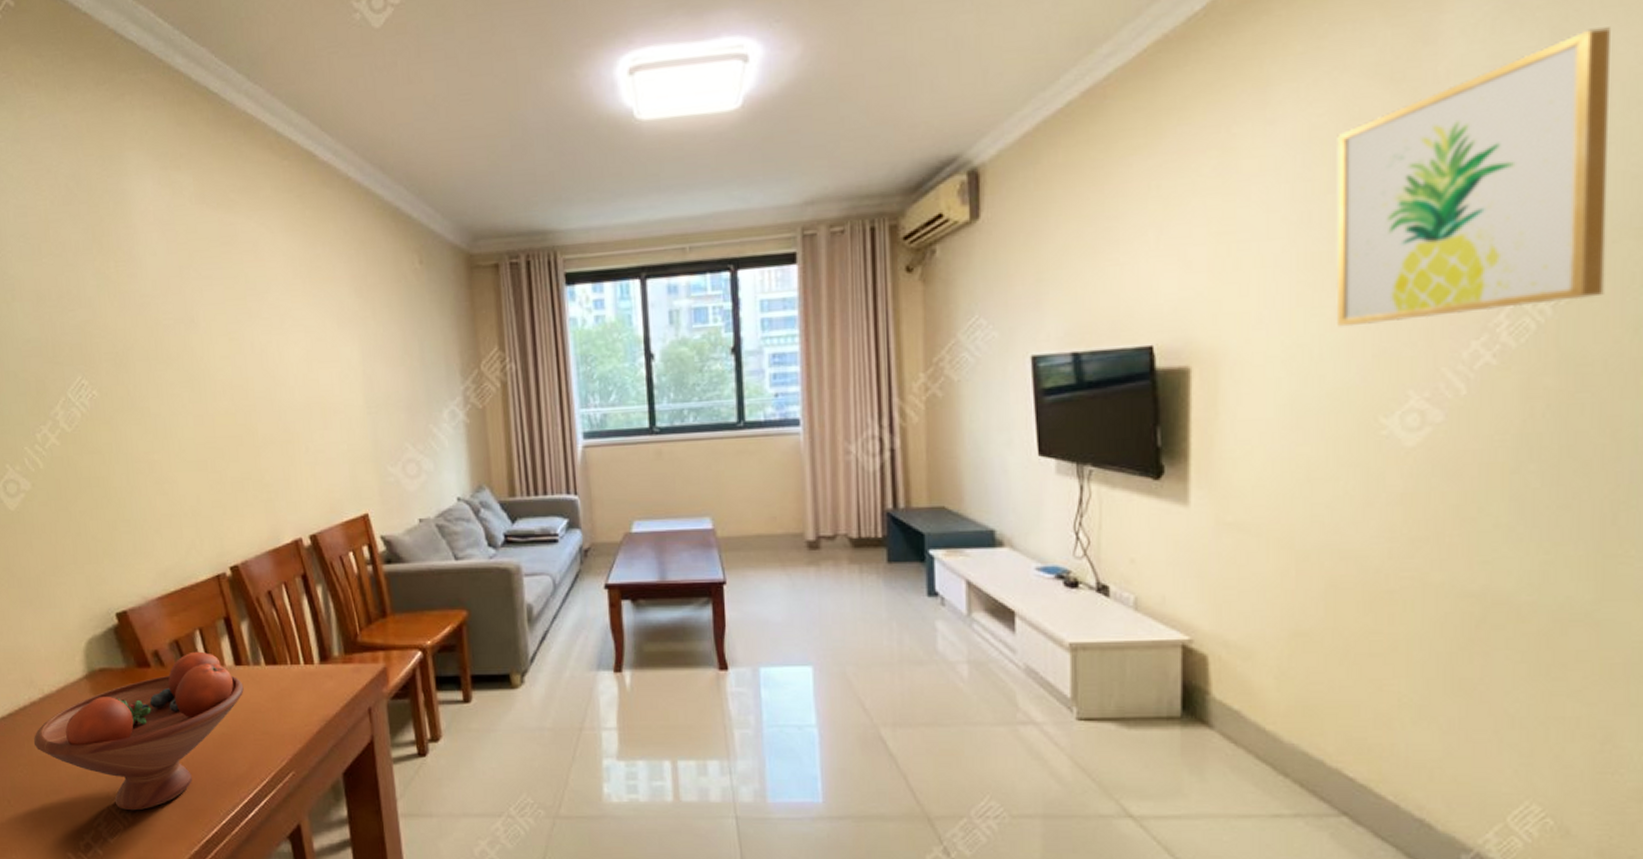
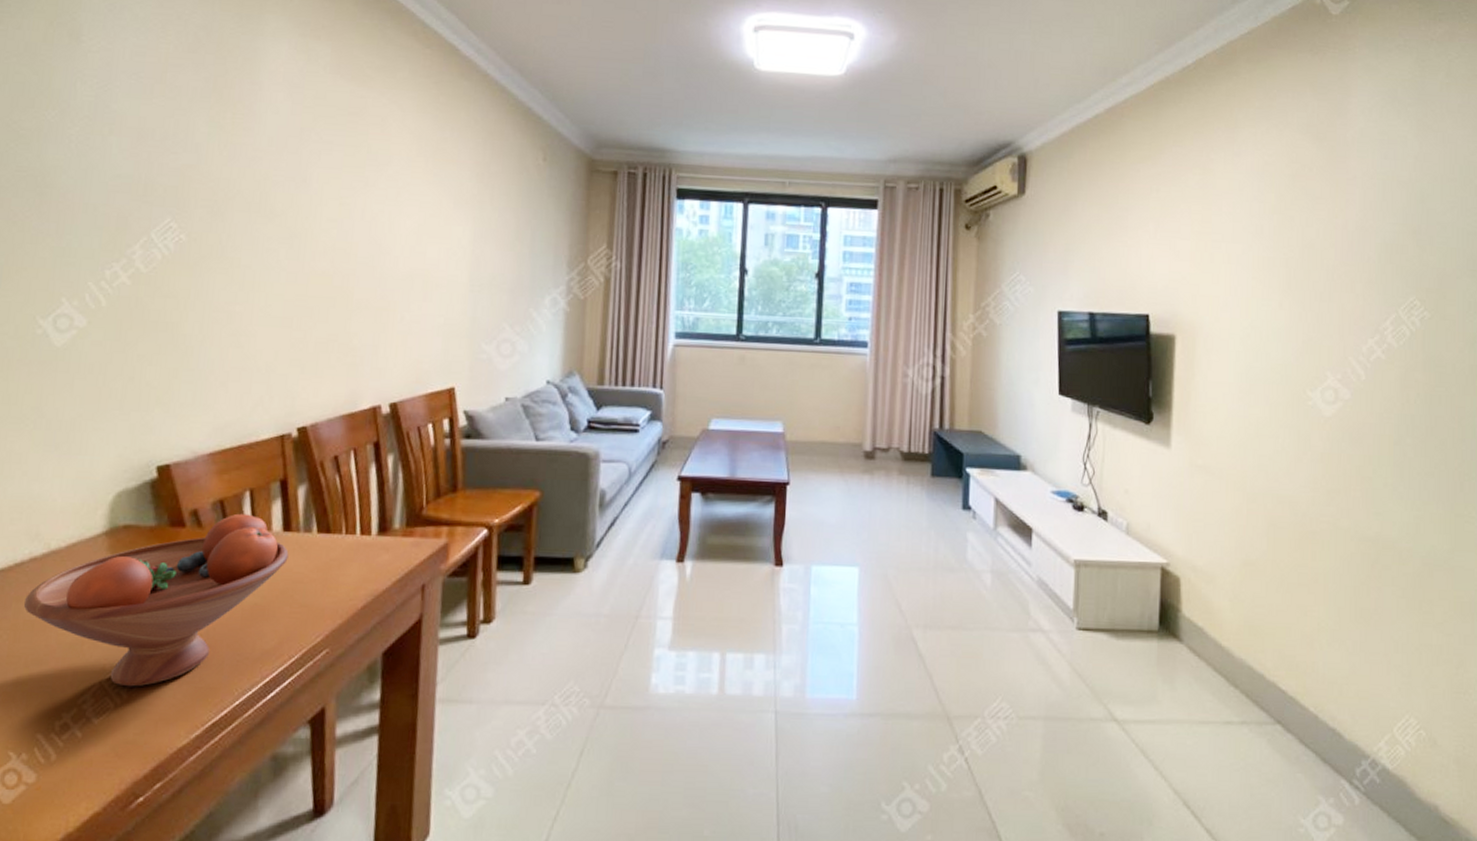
wall art: present [1336,27,1610,327] -> none [1279,125,1453,318]

